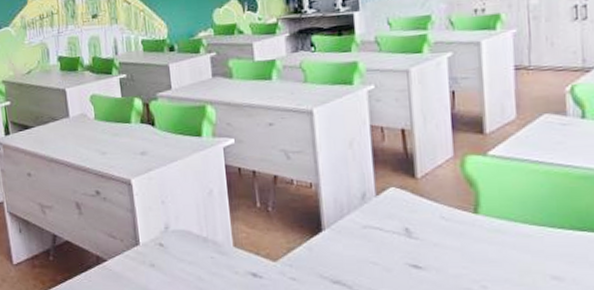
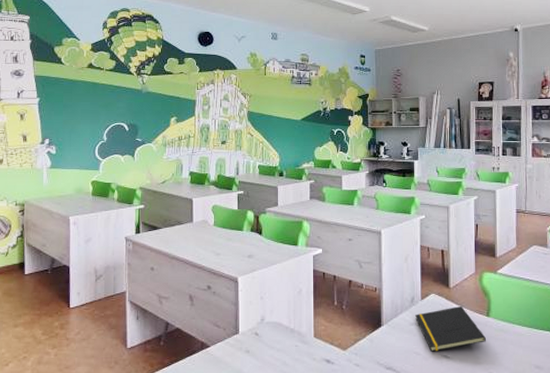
notepad: none [369,202,474,261] -> present [415,306,486,352]

